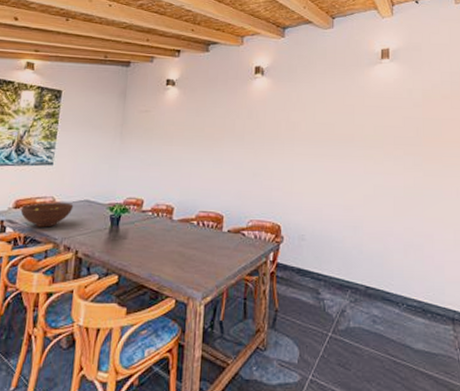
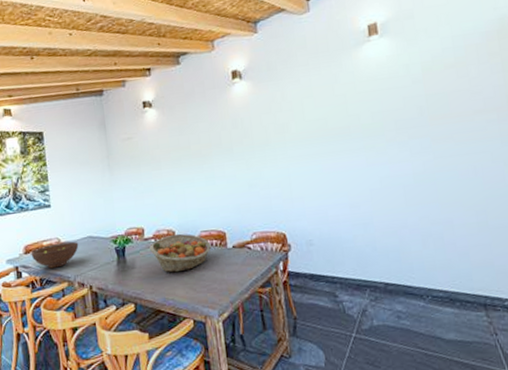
fruit basket: none [145,210,207,249] -> present [149,233,211,273]

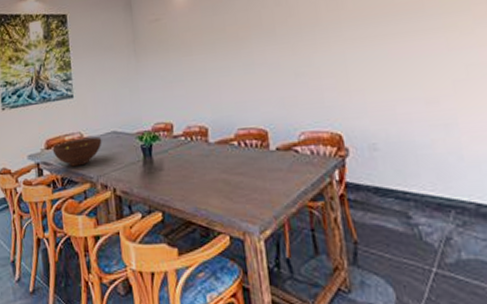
fruit basket: present [149,233,211,273] -> none [179,130,251,178]

